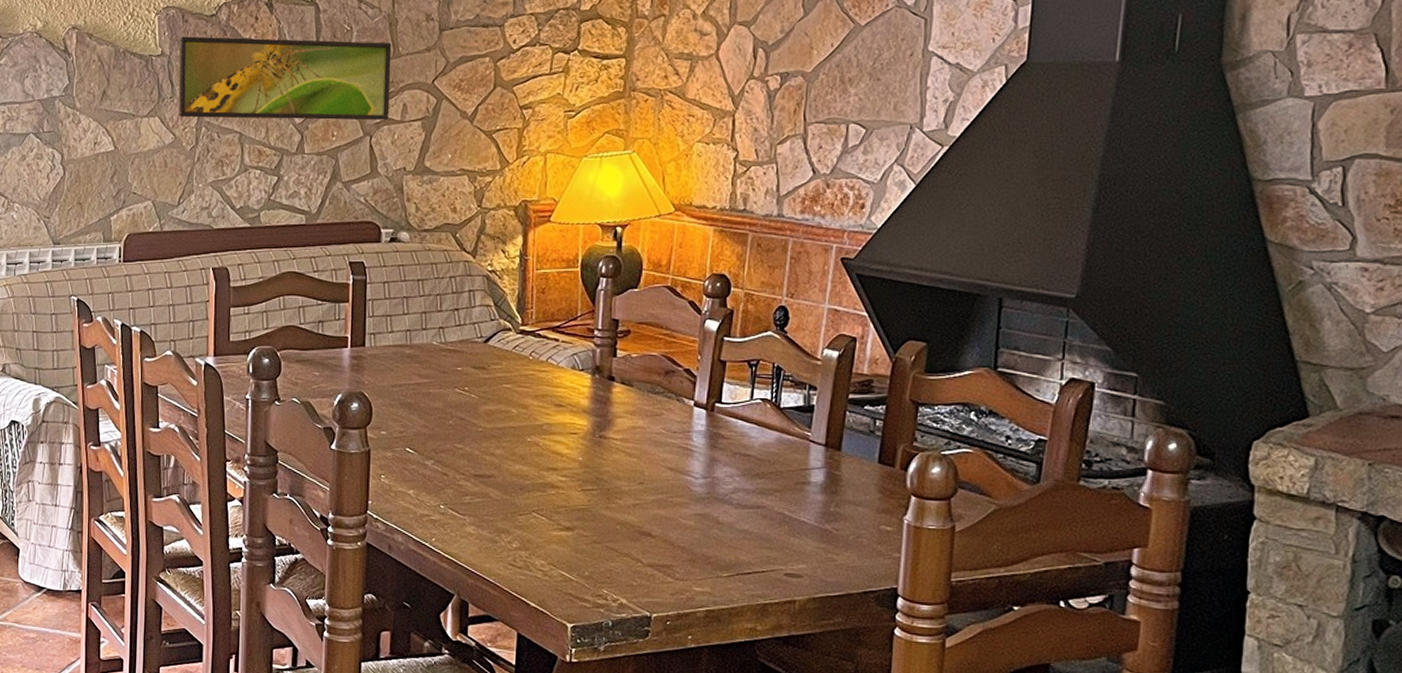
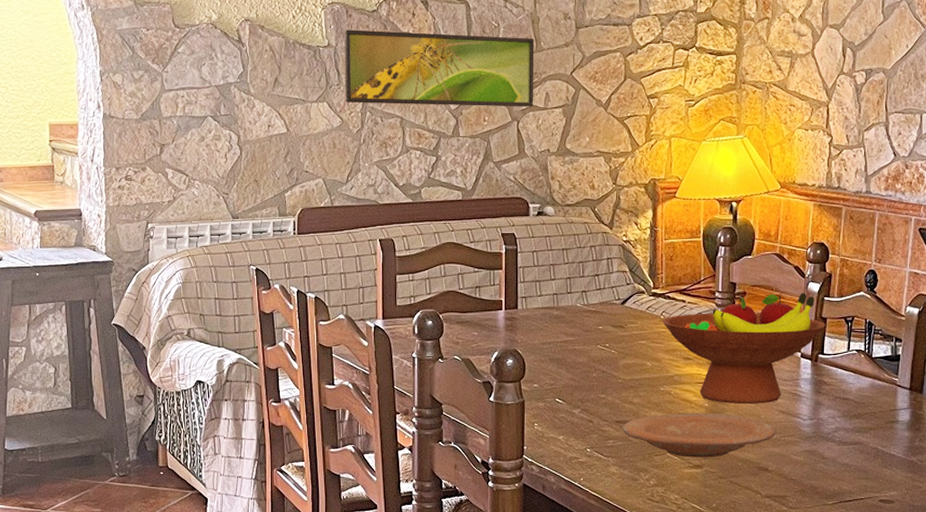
plate: none [481,467,662,520] -> present [622,413,776,458]
fruit bowl: none [530,331,725,459] -> present [661,293,826,404]

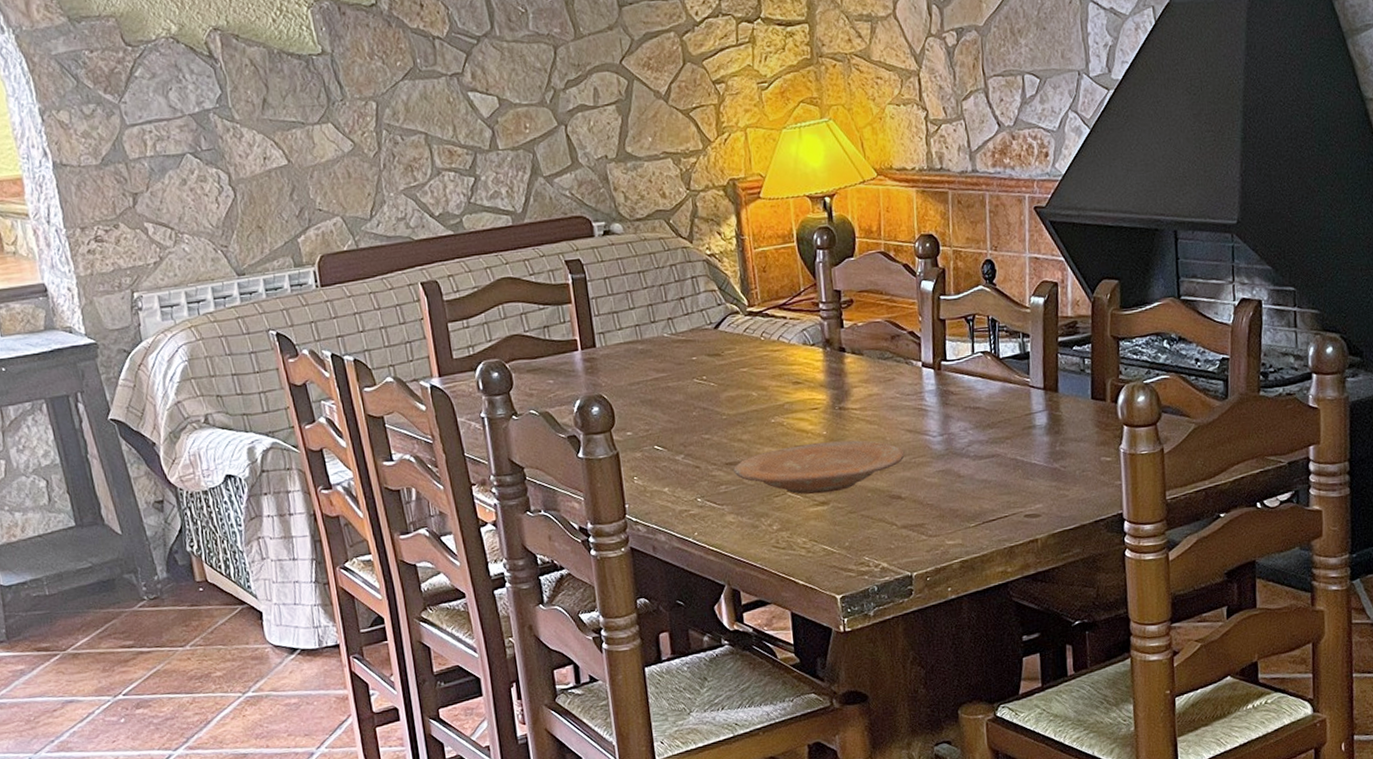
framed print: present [344,29,535,107] -> none [339,23,582,121]
fruit bowl: present [661,293,826,404] -> none [762,293,945,429]

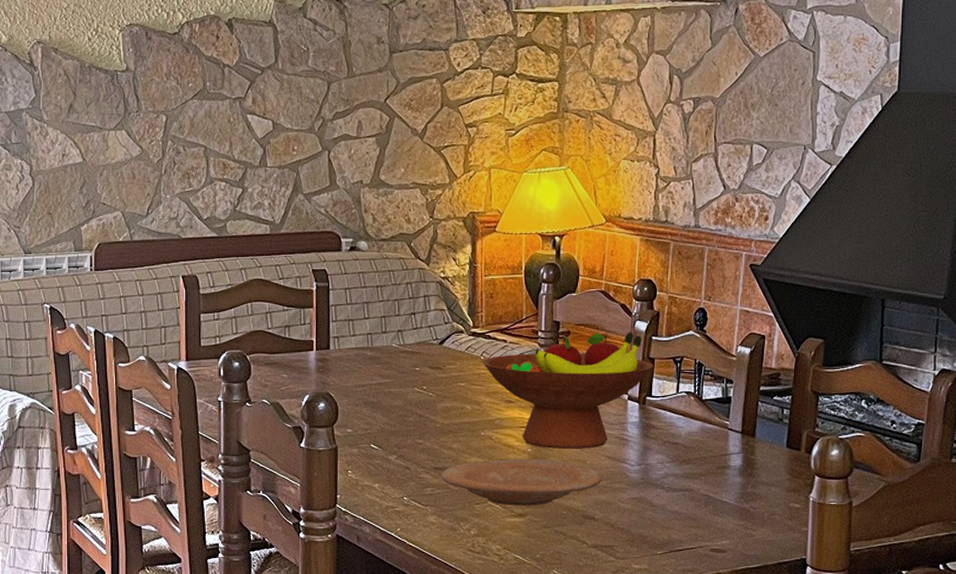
fruit bowl: none [762,293,945,429] -> present [481,332,654,449]

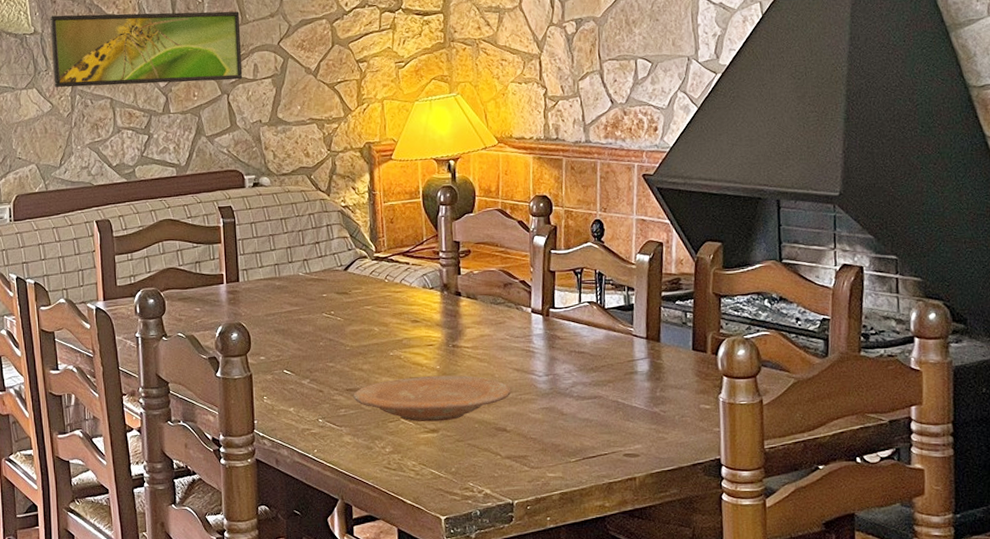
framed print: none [144,53,346,136] -> present [50,11,243,88]
fruit bowl: present [481,332,654,449] -> none [386,247,554,365]

